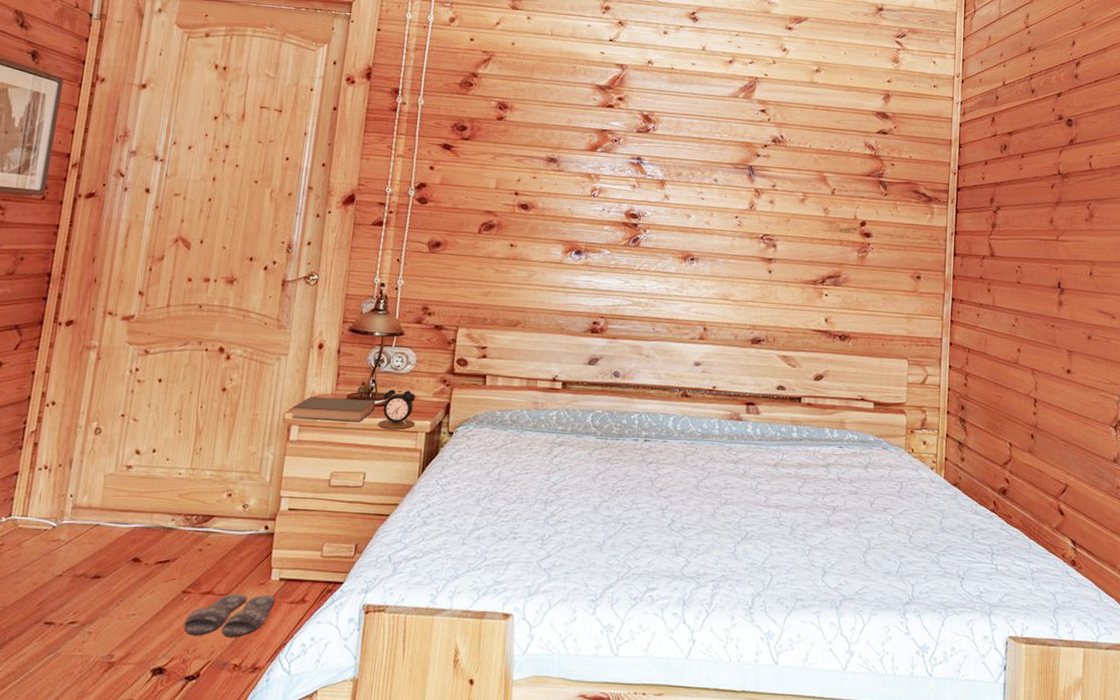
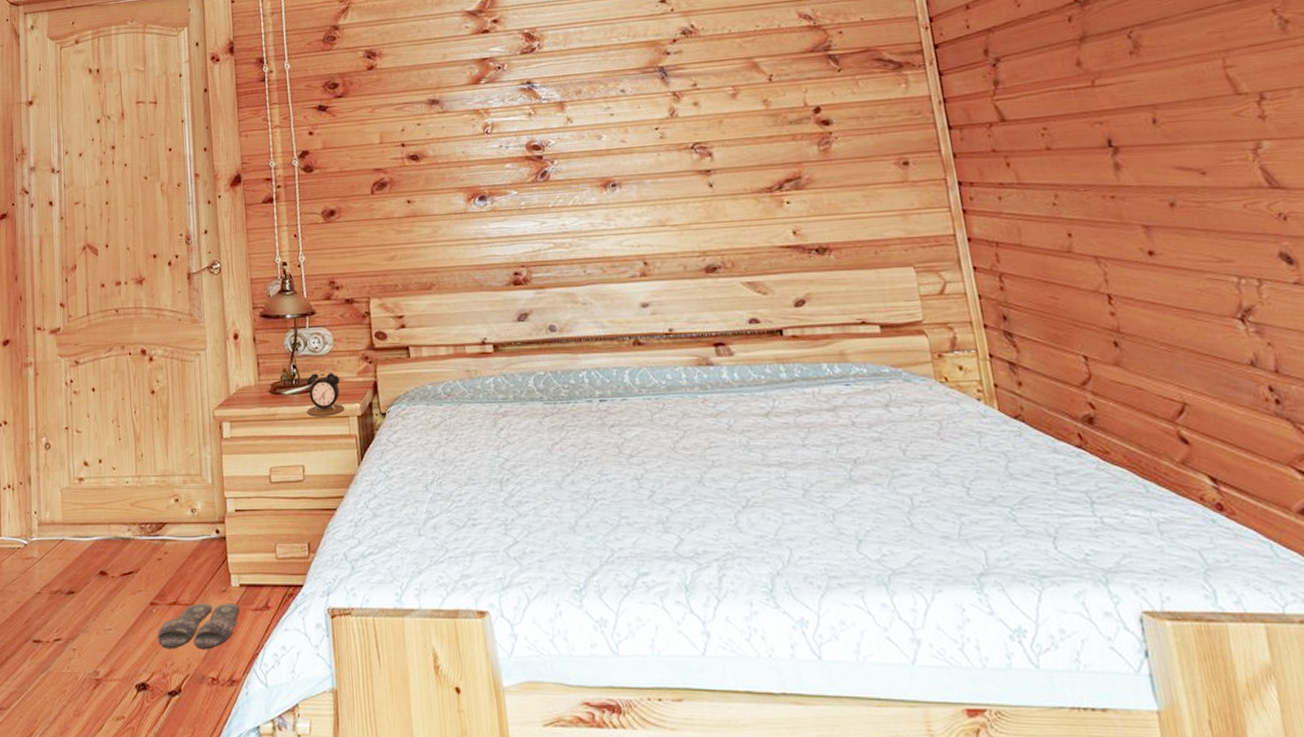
book: present [291,396,376,423] -> none [220,386,301,414]

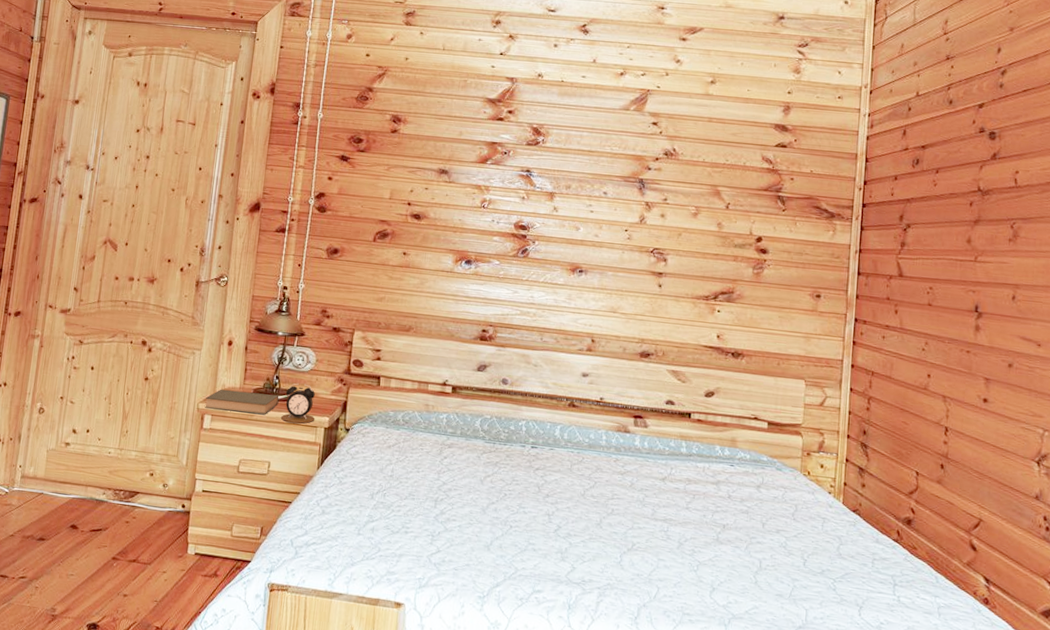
slippers: present [158,603,239,650] -> none [114,563,191,603]
book: none [220,386,301,414] -> present [205,389,279,415]

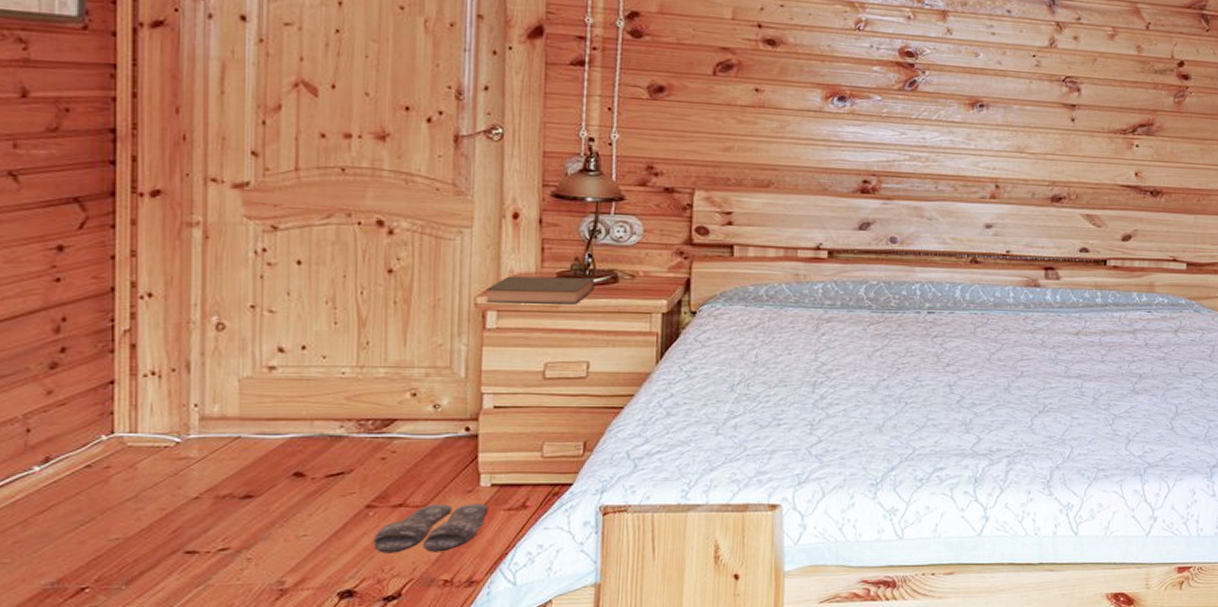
slippers: none [114,563,191,603] -> present [374,504,487,553]
alarm clock: present [281,383,315,424] -> none [600,260,647,311]

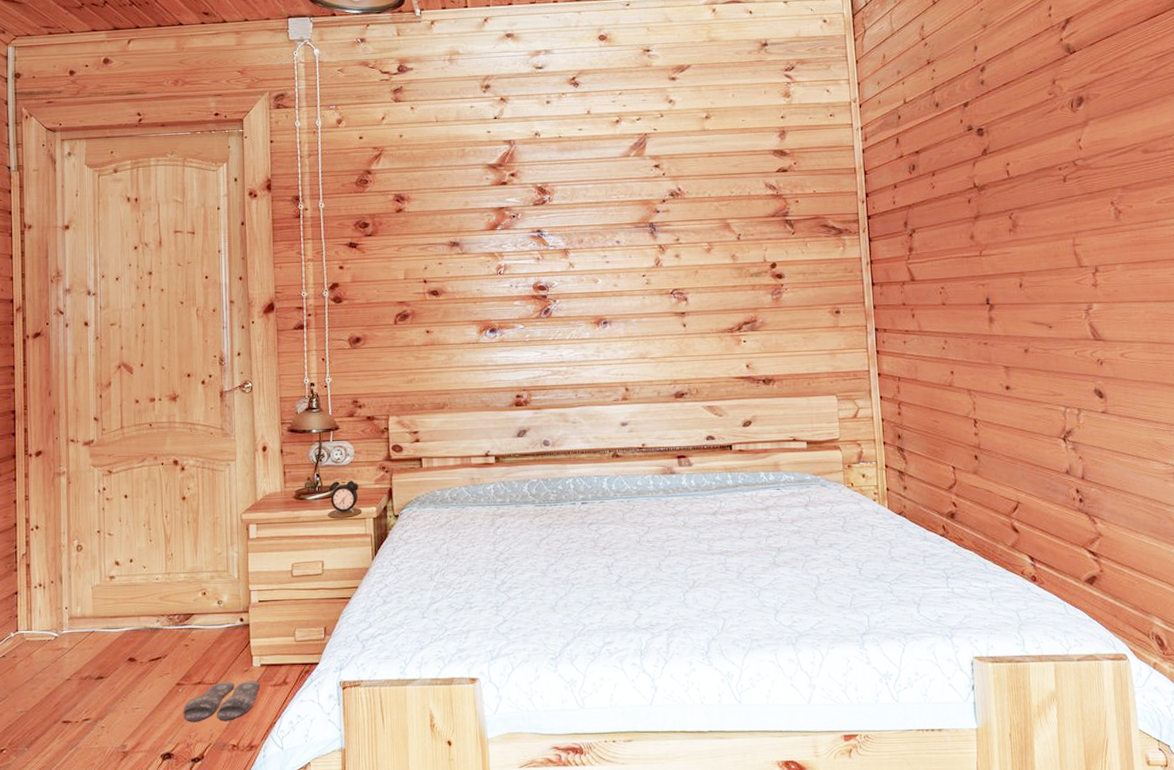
book: present [486,276,595,305] -> none [248,492,323,518]
alarm clock: none [600,260,647,311] -> present [328,477,362,518]

